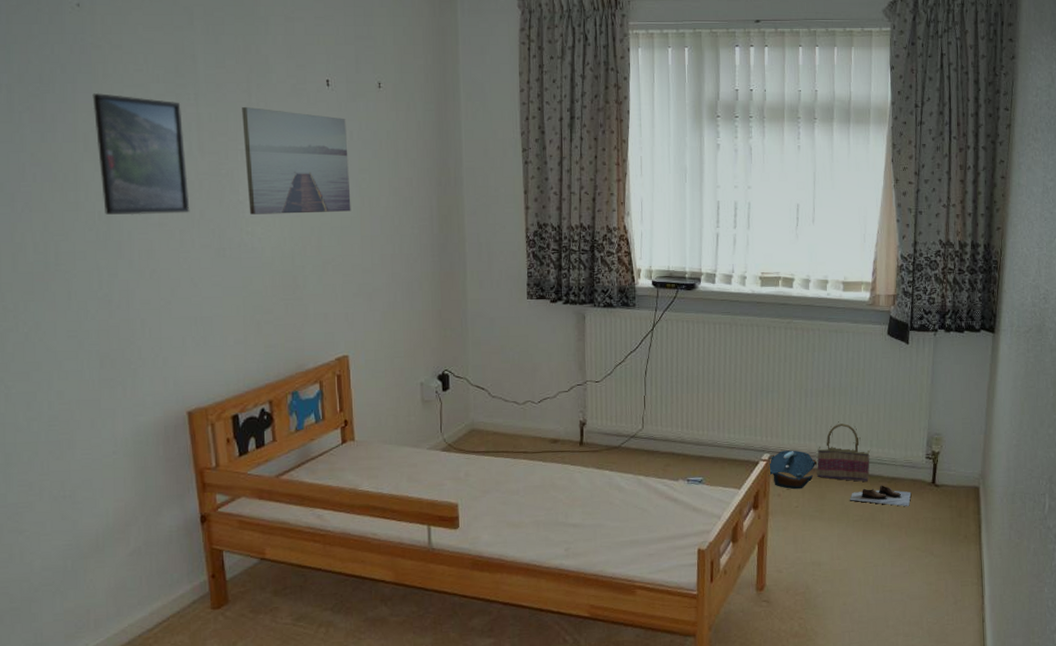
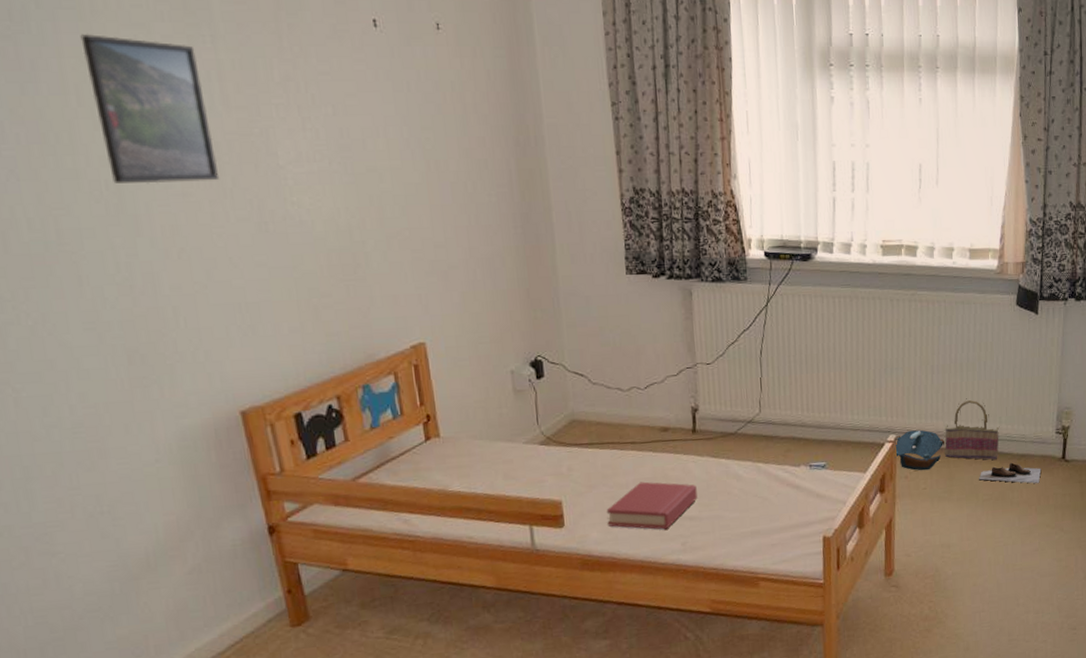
wall art: present [242,106,351,215] -> none [272,51,416,182]
hardback book: none [498,489,582,535] -> present [606,481,698,530]

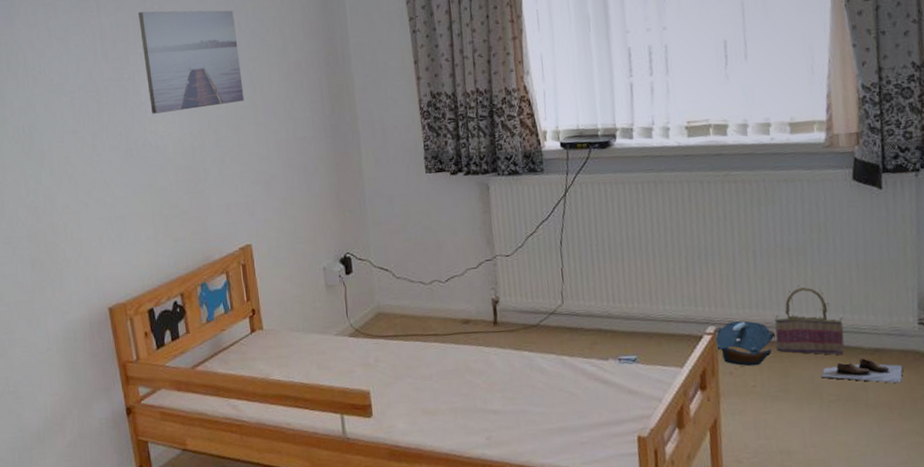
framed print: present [80,34,220,184] -> none [11,15,99,128]
wall art: none [272,51,416,182] -> present [138,10,245,114]
hardback book: present [606,481,698,530] -> none [411,373,501,423]

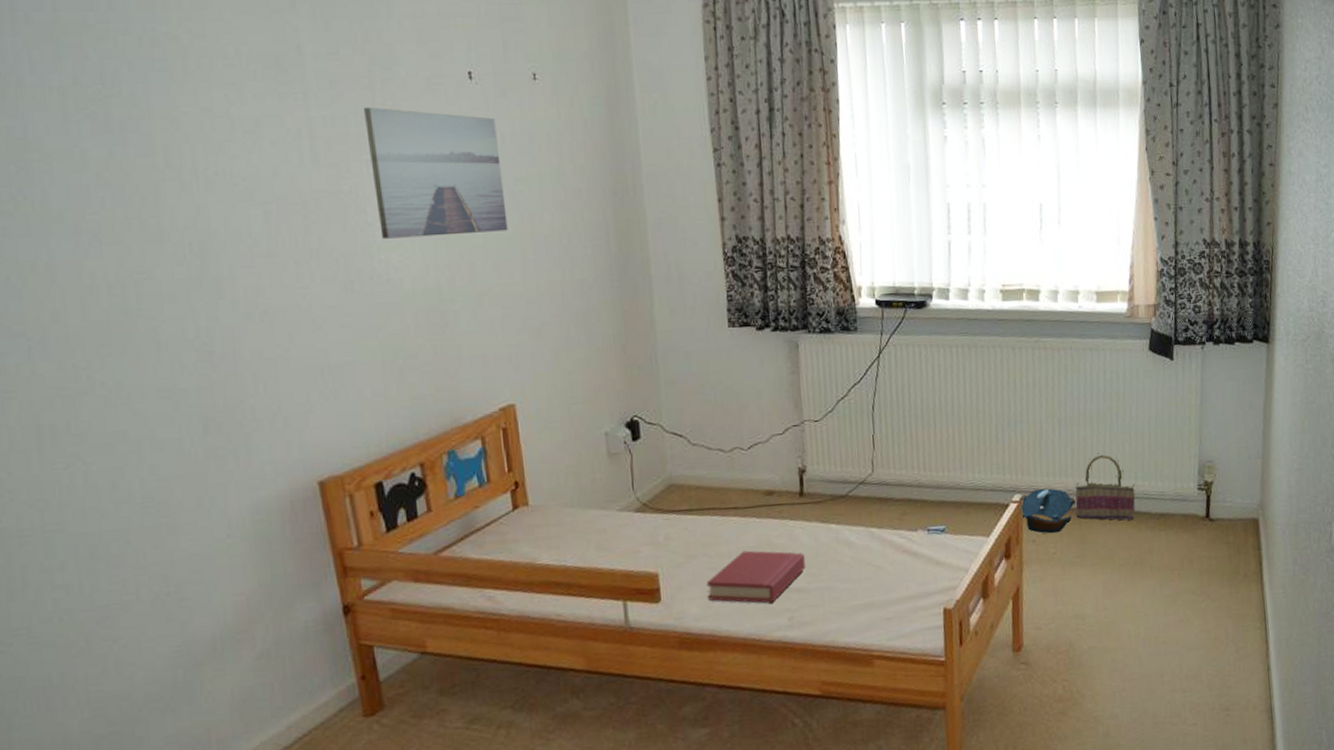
hardback book: none [411,373,501,423] -> present [706,550,806,603]
shoe: present [821,358,903,384] -> none [1114,522,1184,546]

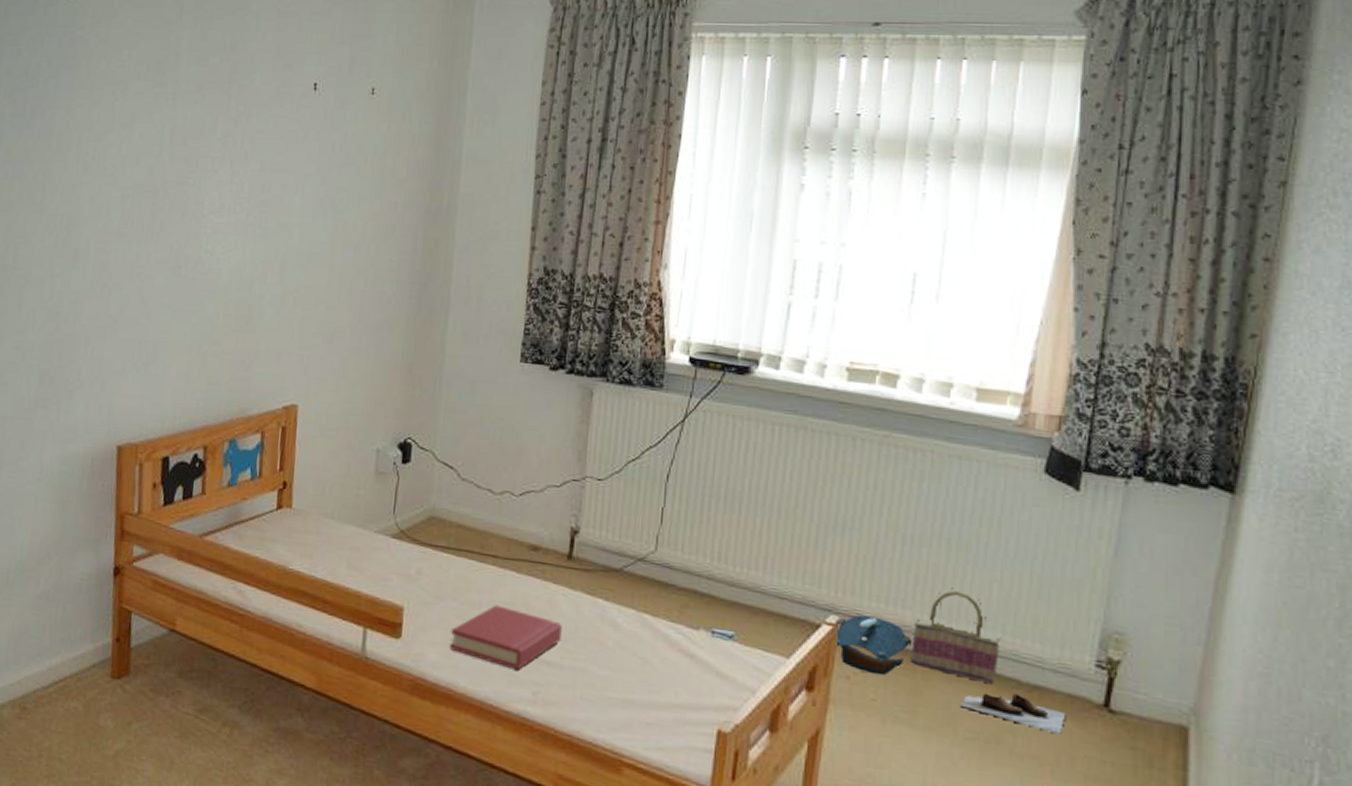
wall art: present [364,106,508,239] -> none [212,109,330,236]
shoe: none [1114,522,1184,546] -> present [961,692,1066,735]

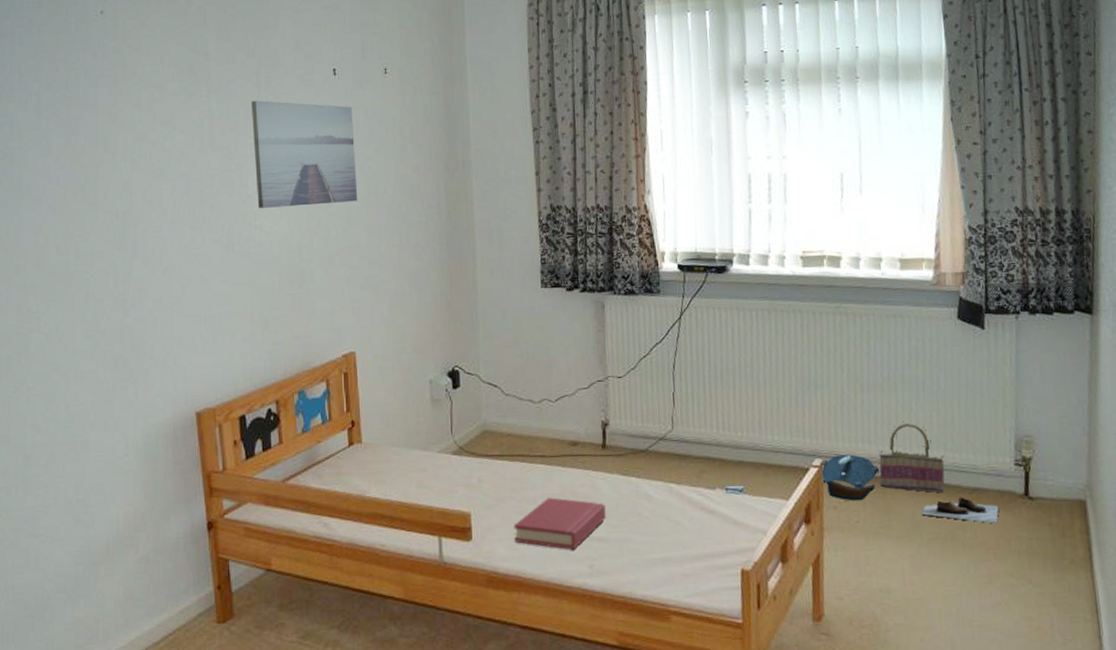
wall art: none [212,109,330,236] -> present [251,100,358,208]

